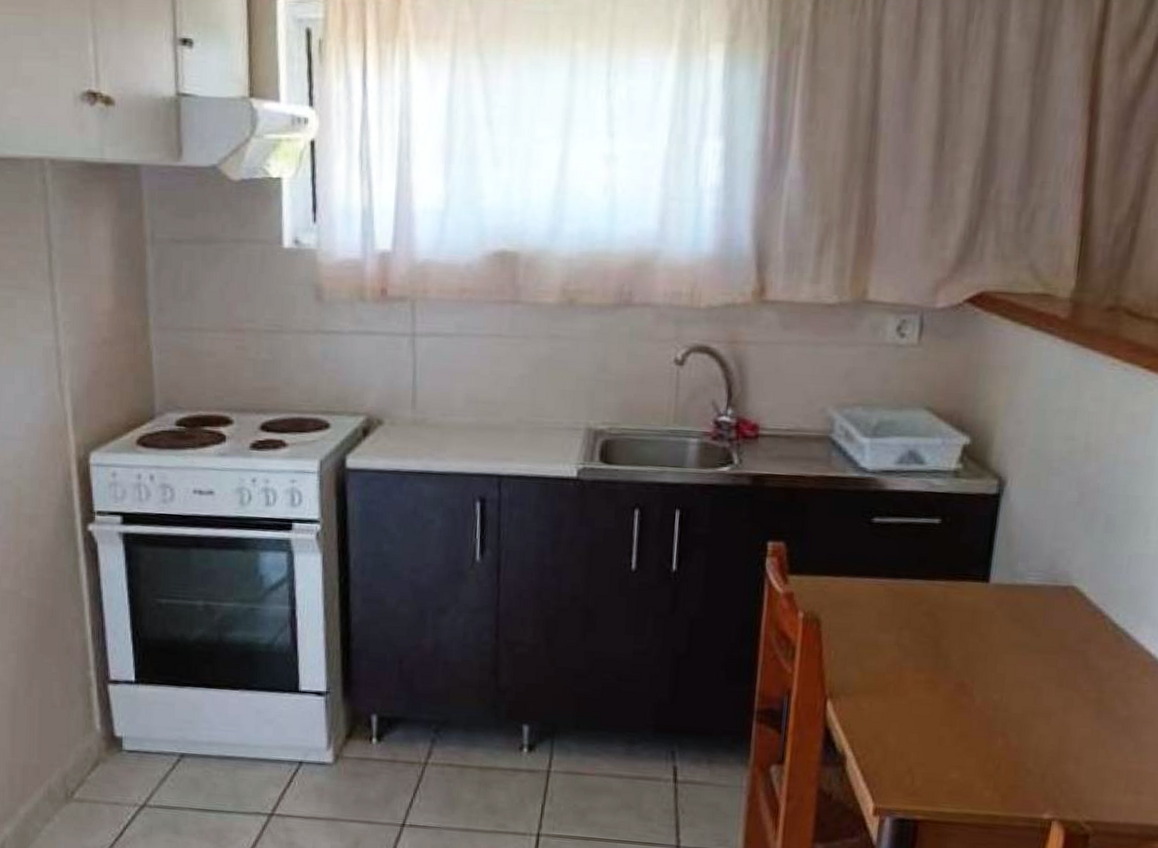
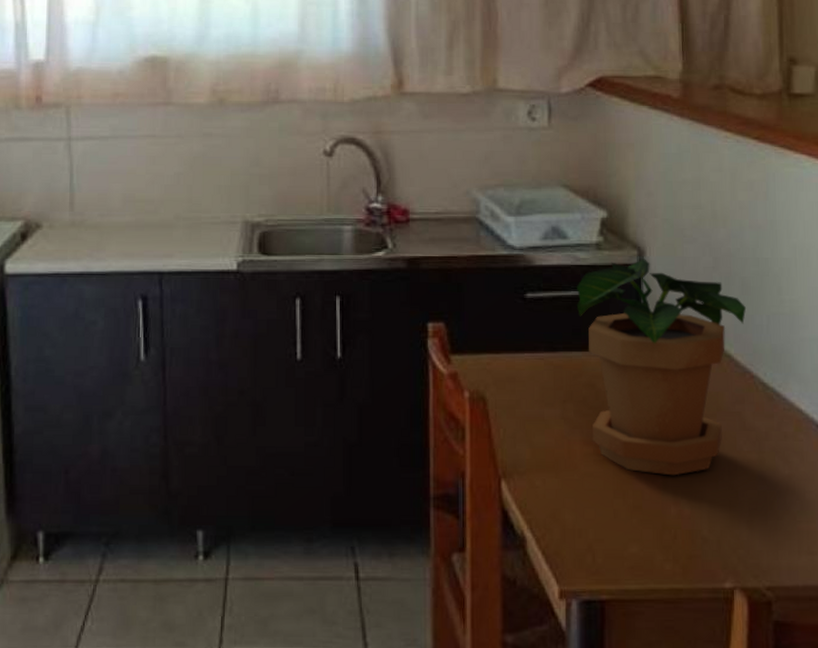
potted plant: none [925,489,1108,709] -> present [576,259,747,476]

